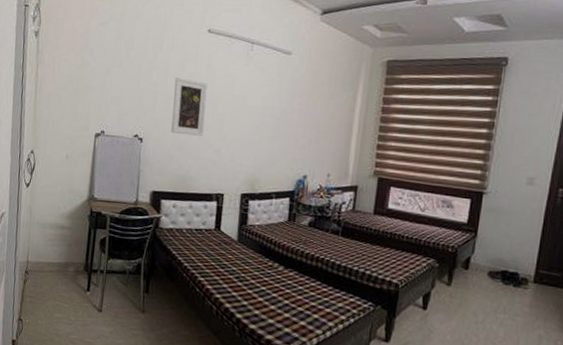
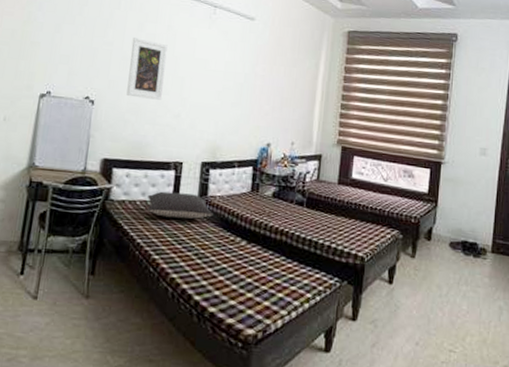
pillow: none [192,220,253,246] -> present [146,191,213,219]

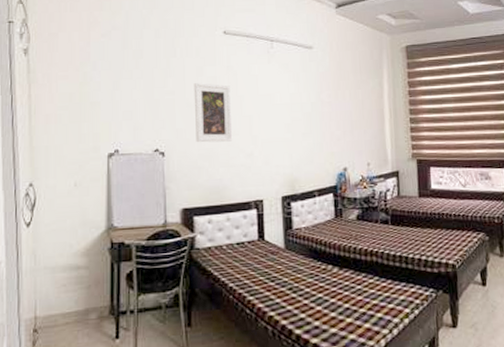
pillow: present [146,191,213,219] -> none [232,230,301,257]

